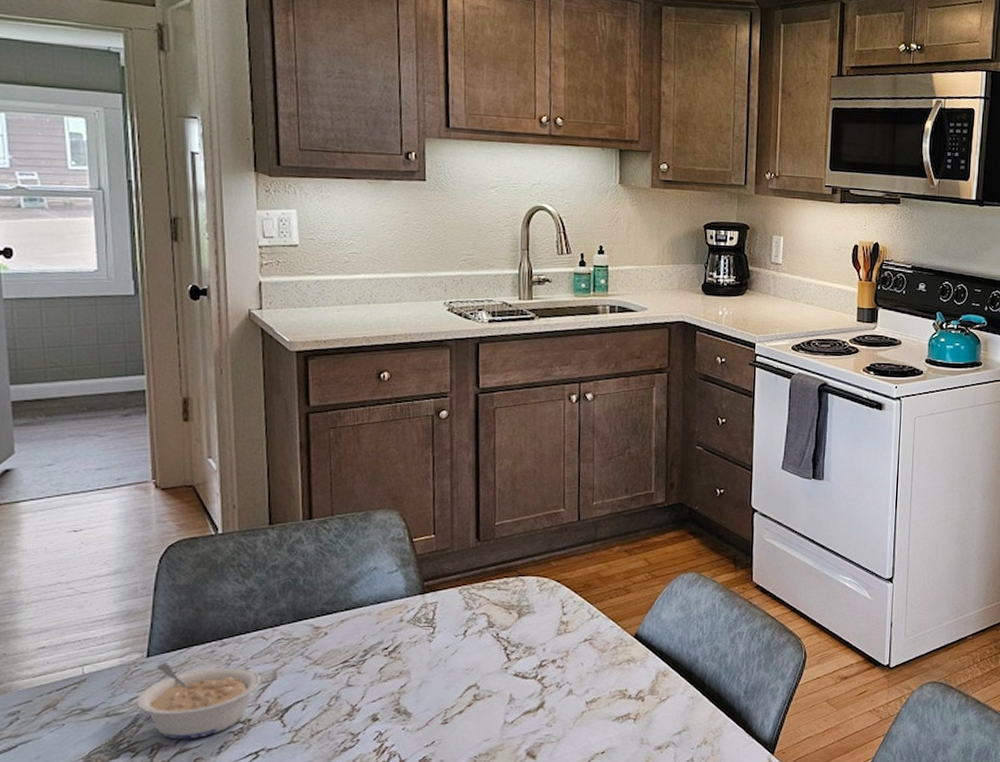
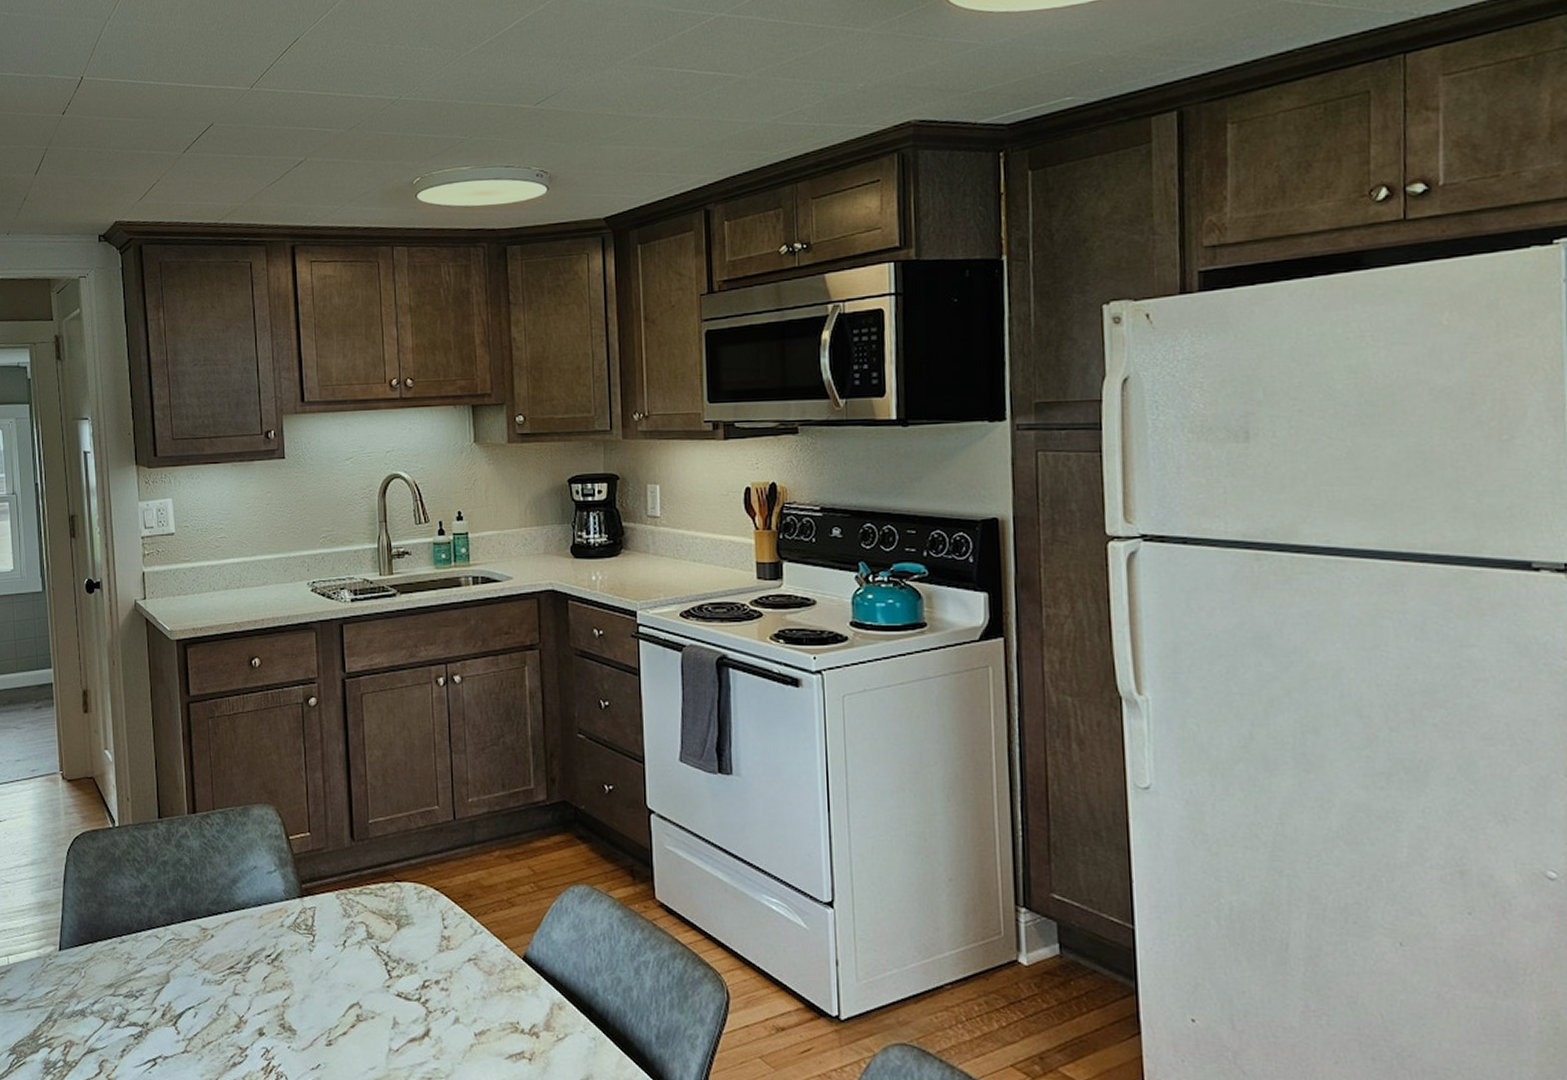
legume: present [136,663,261,740] -> none [51,957,156,1039]

